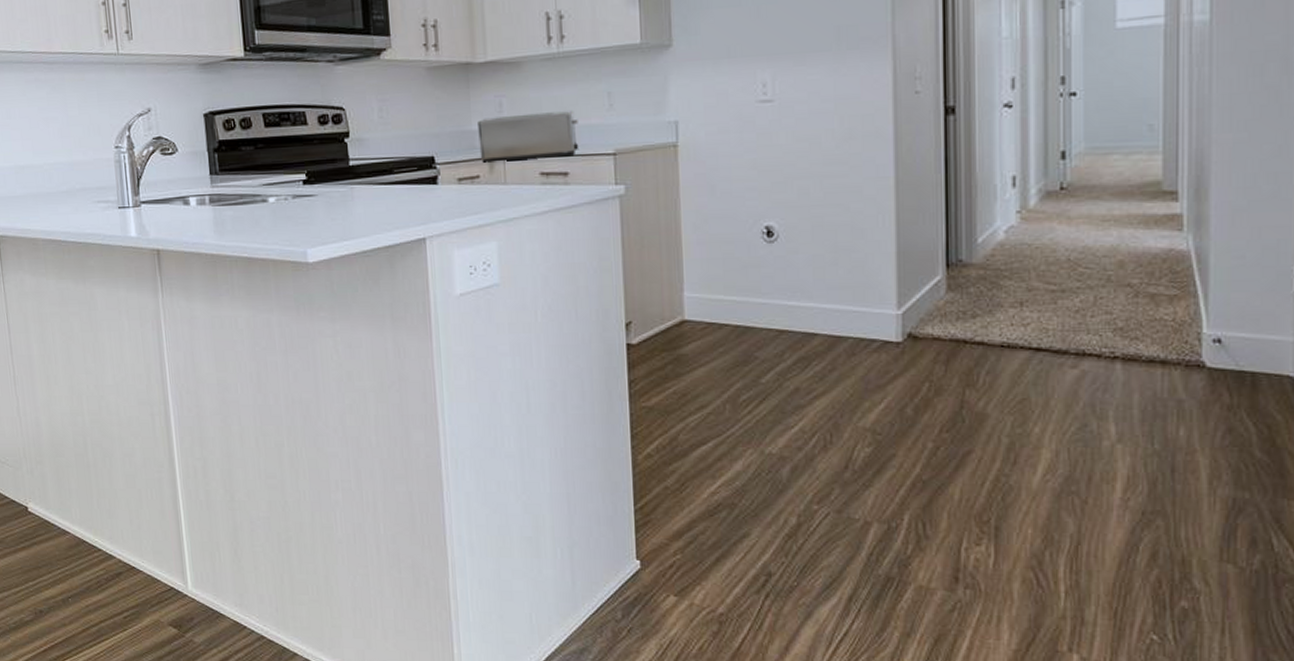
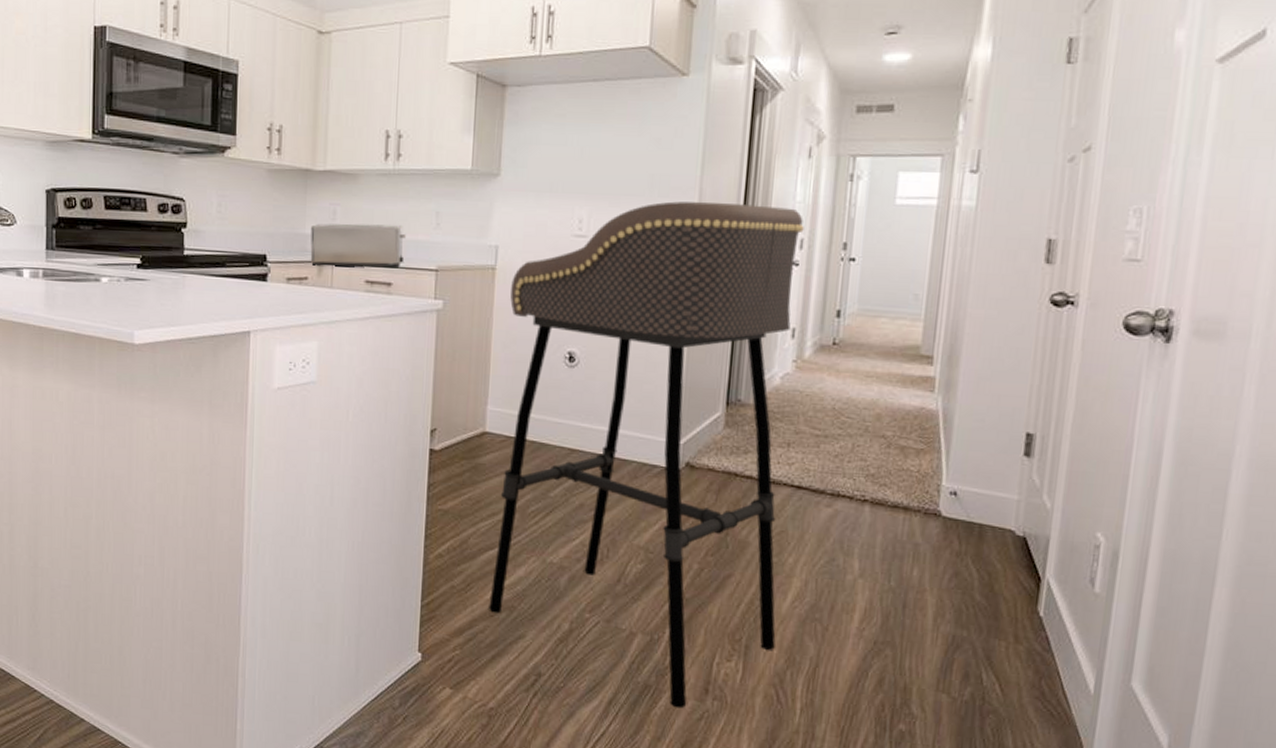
bar stool: none [696,45,1029,599] -> present [489,201,804,708]

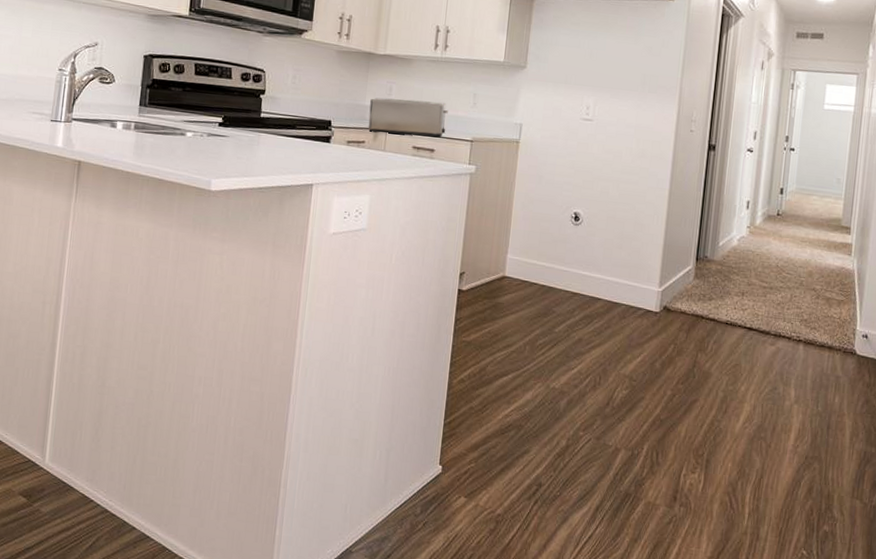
bar stool: present [489,201,804,708] -> none [501,96,757,513]

